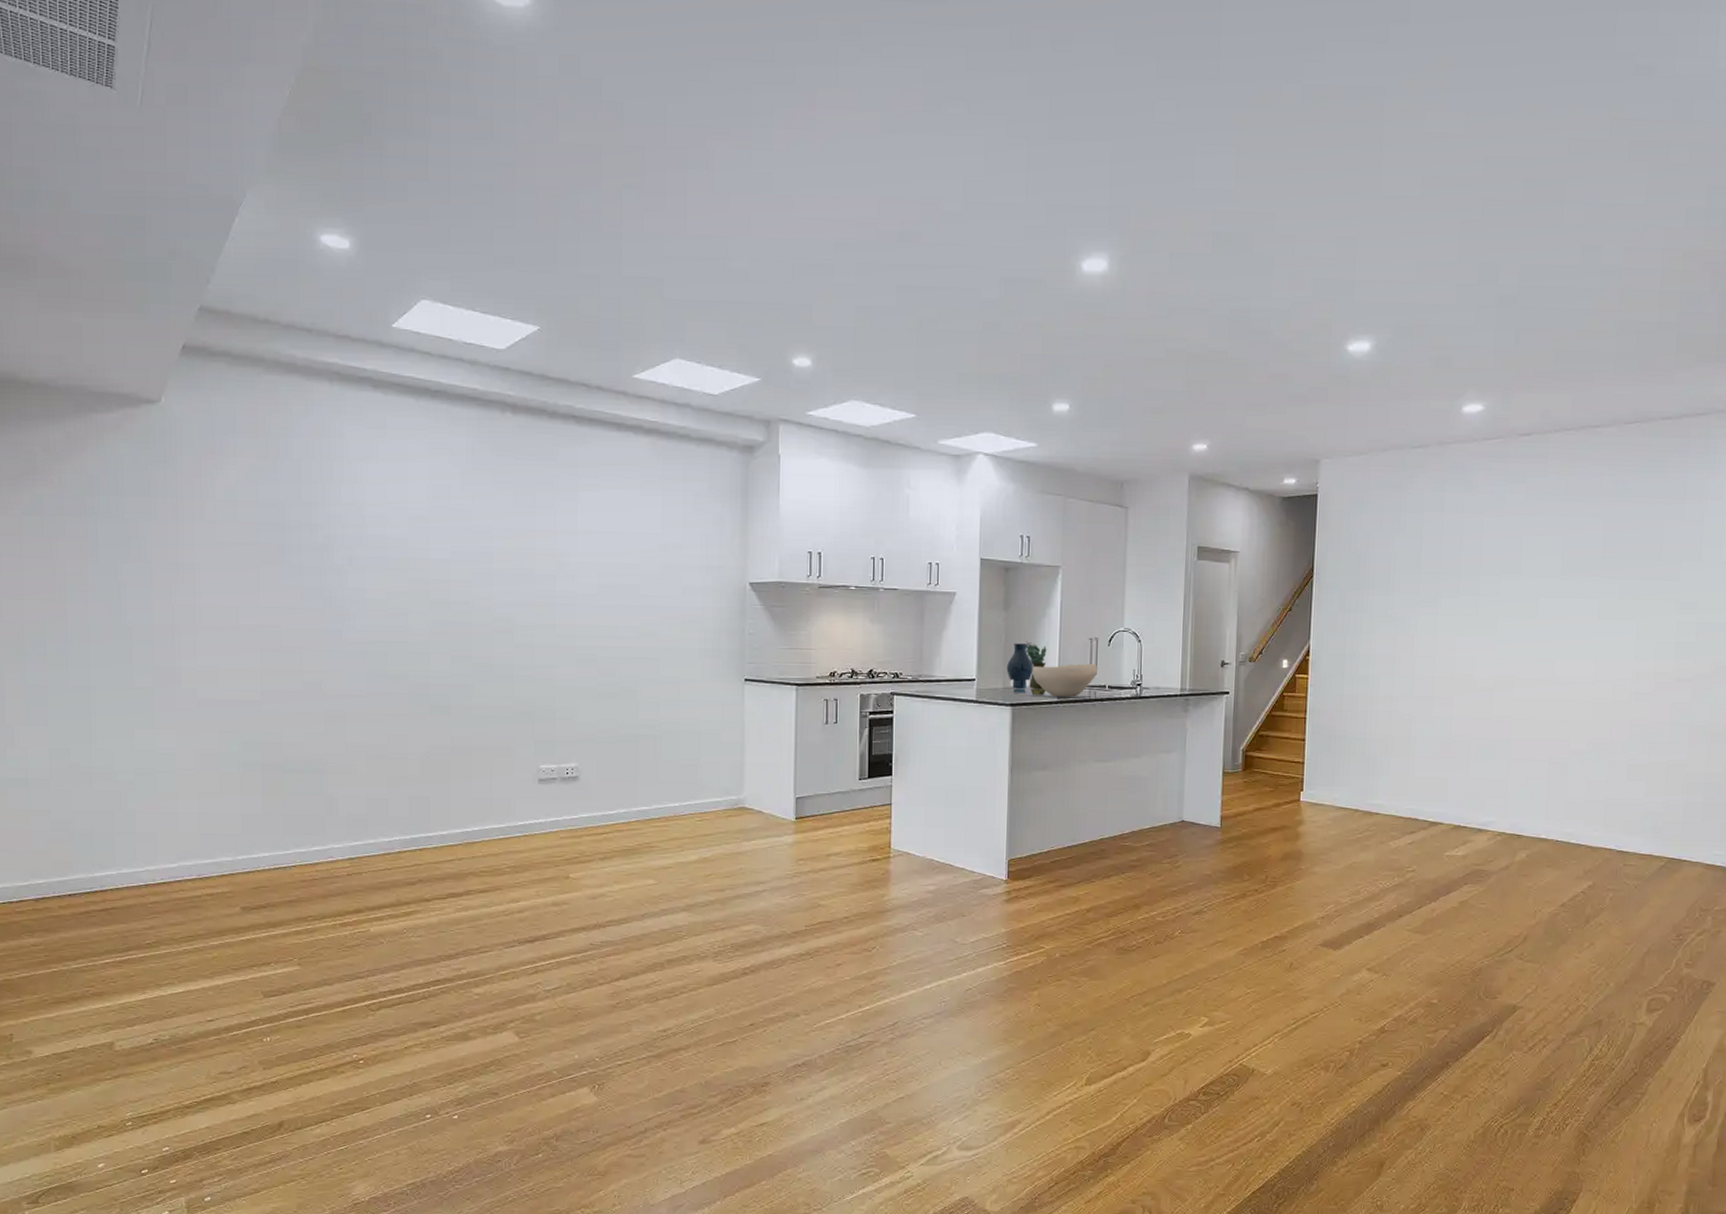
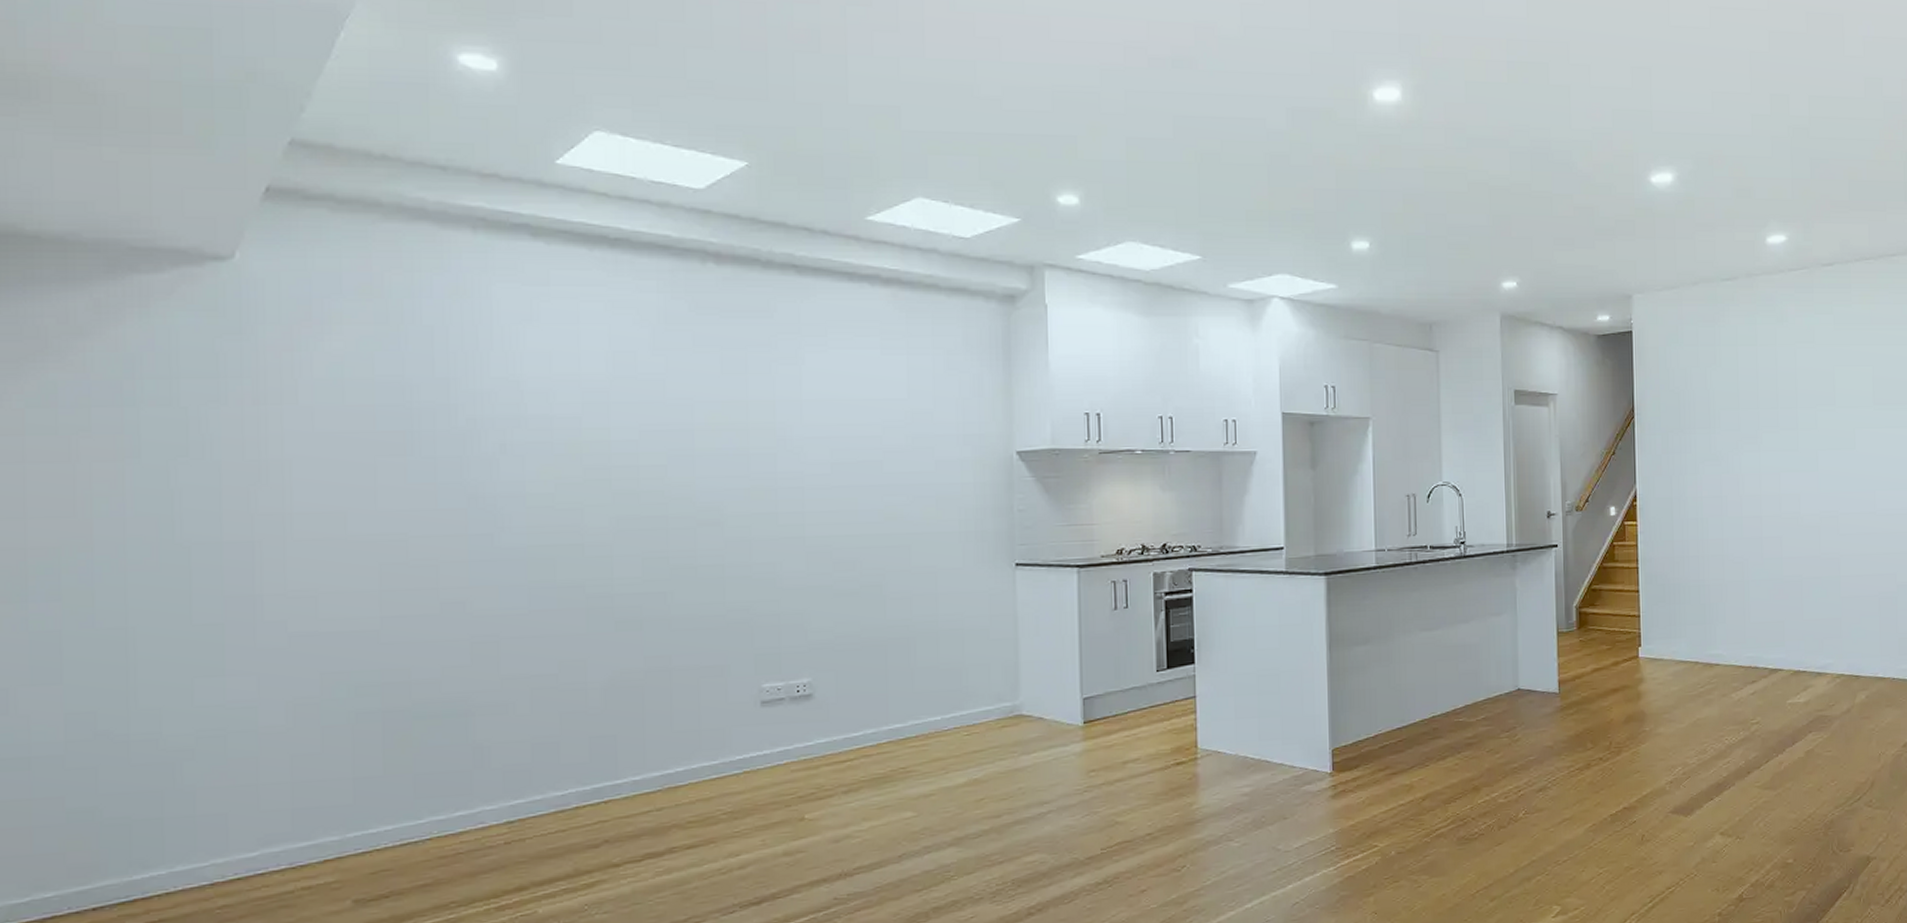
vase: present [1006,643,1034,693] -> none [1318,504,1348,561]
vase: present [1025,641,1047,695] -> none [1337,502,1363,561]
bowl: present [1032,663,1097,698] -> none [1346,522,1417,563]

